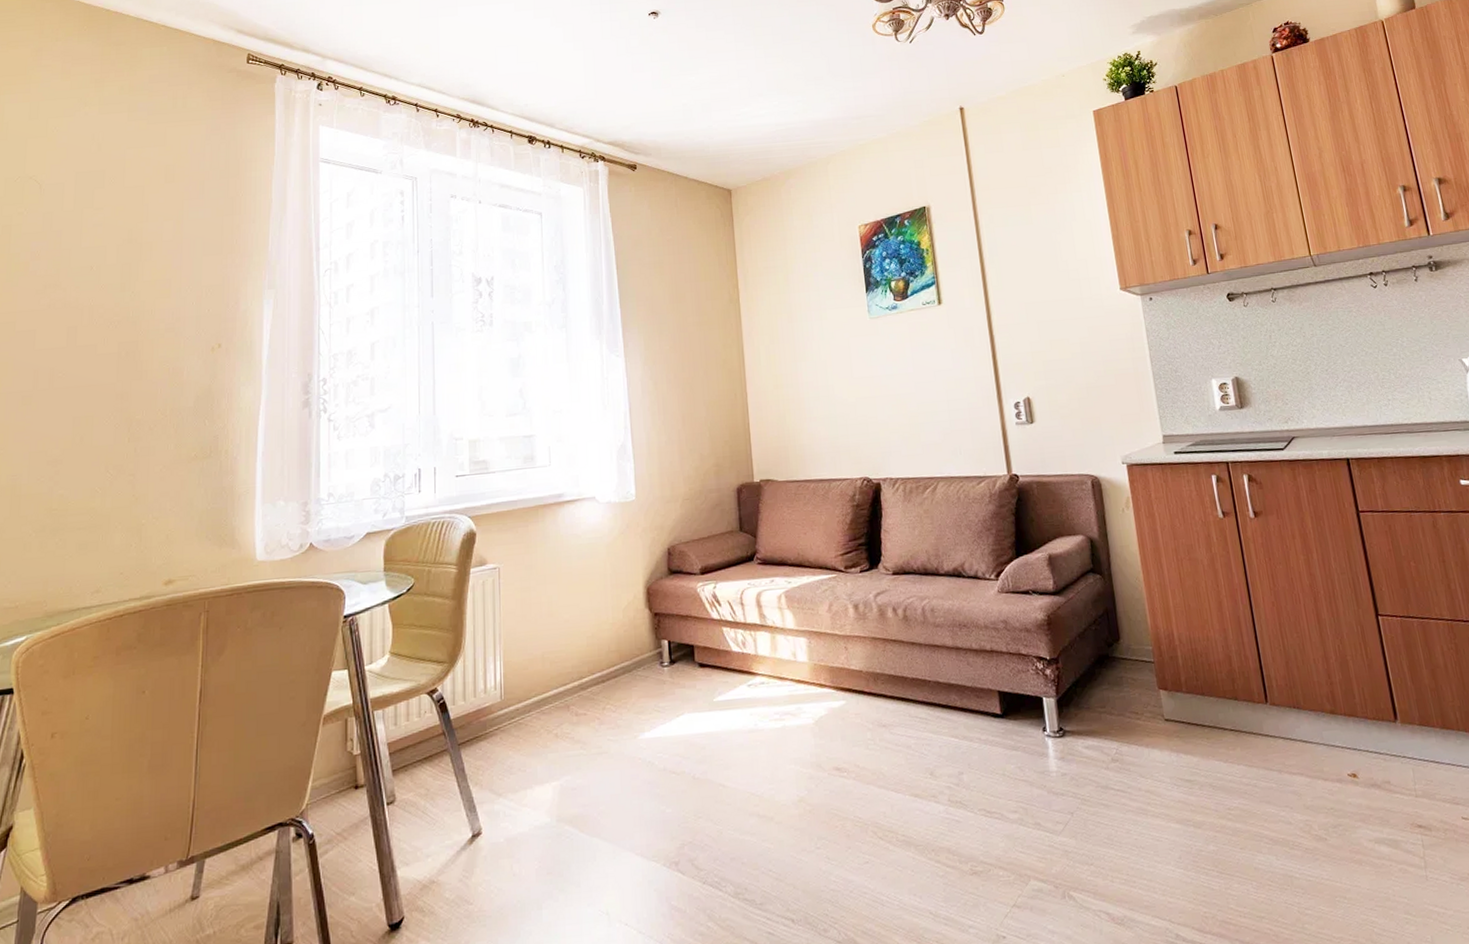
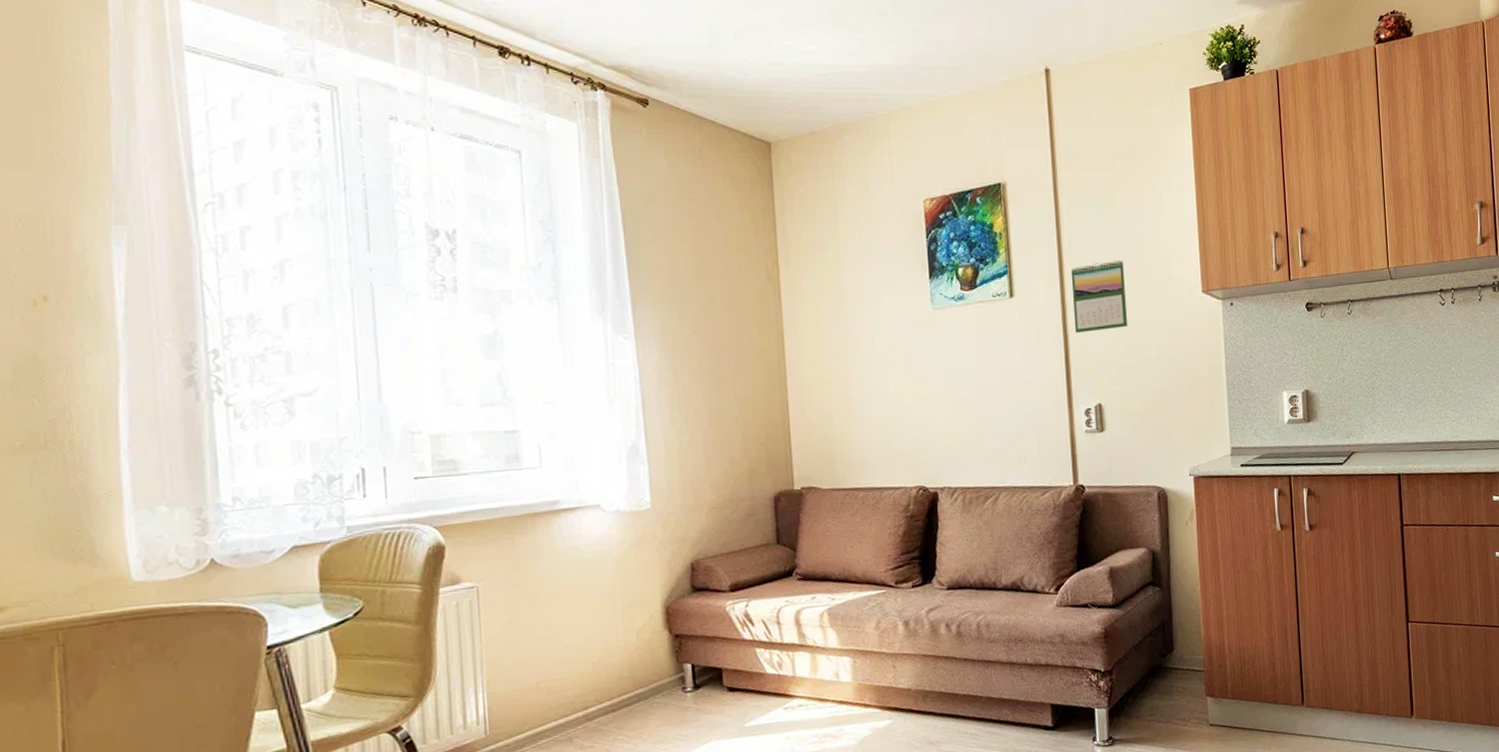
calendar: none [993,265,1051,333] -> present [1070,259,1128,333]

